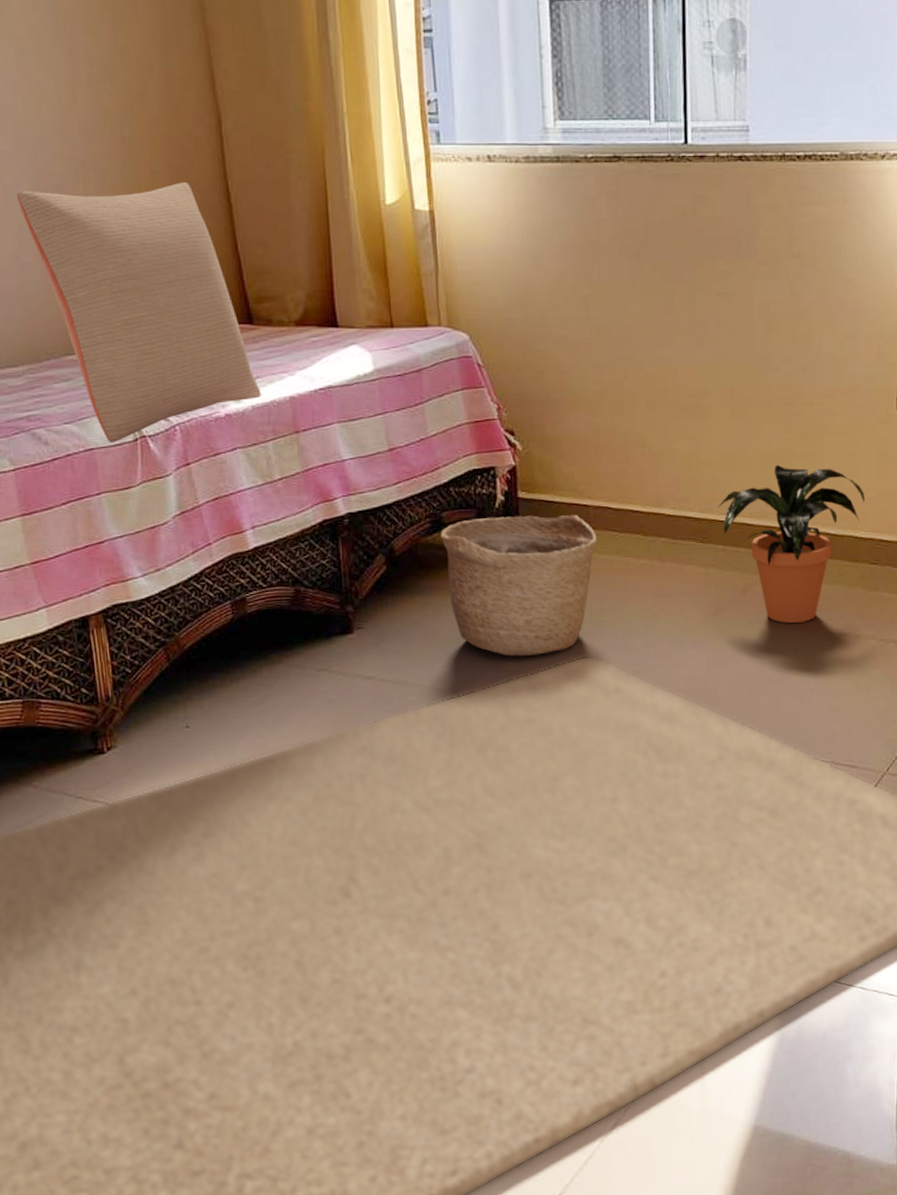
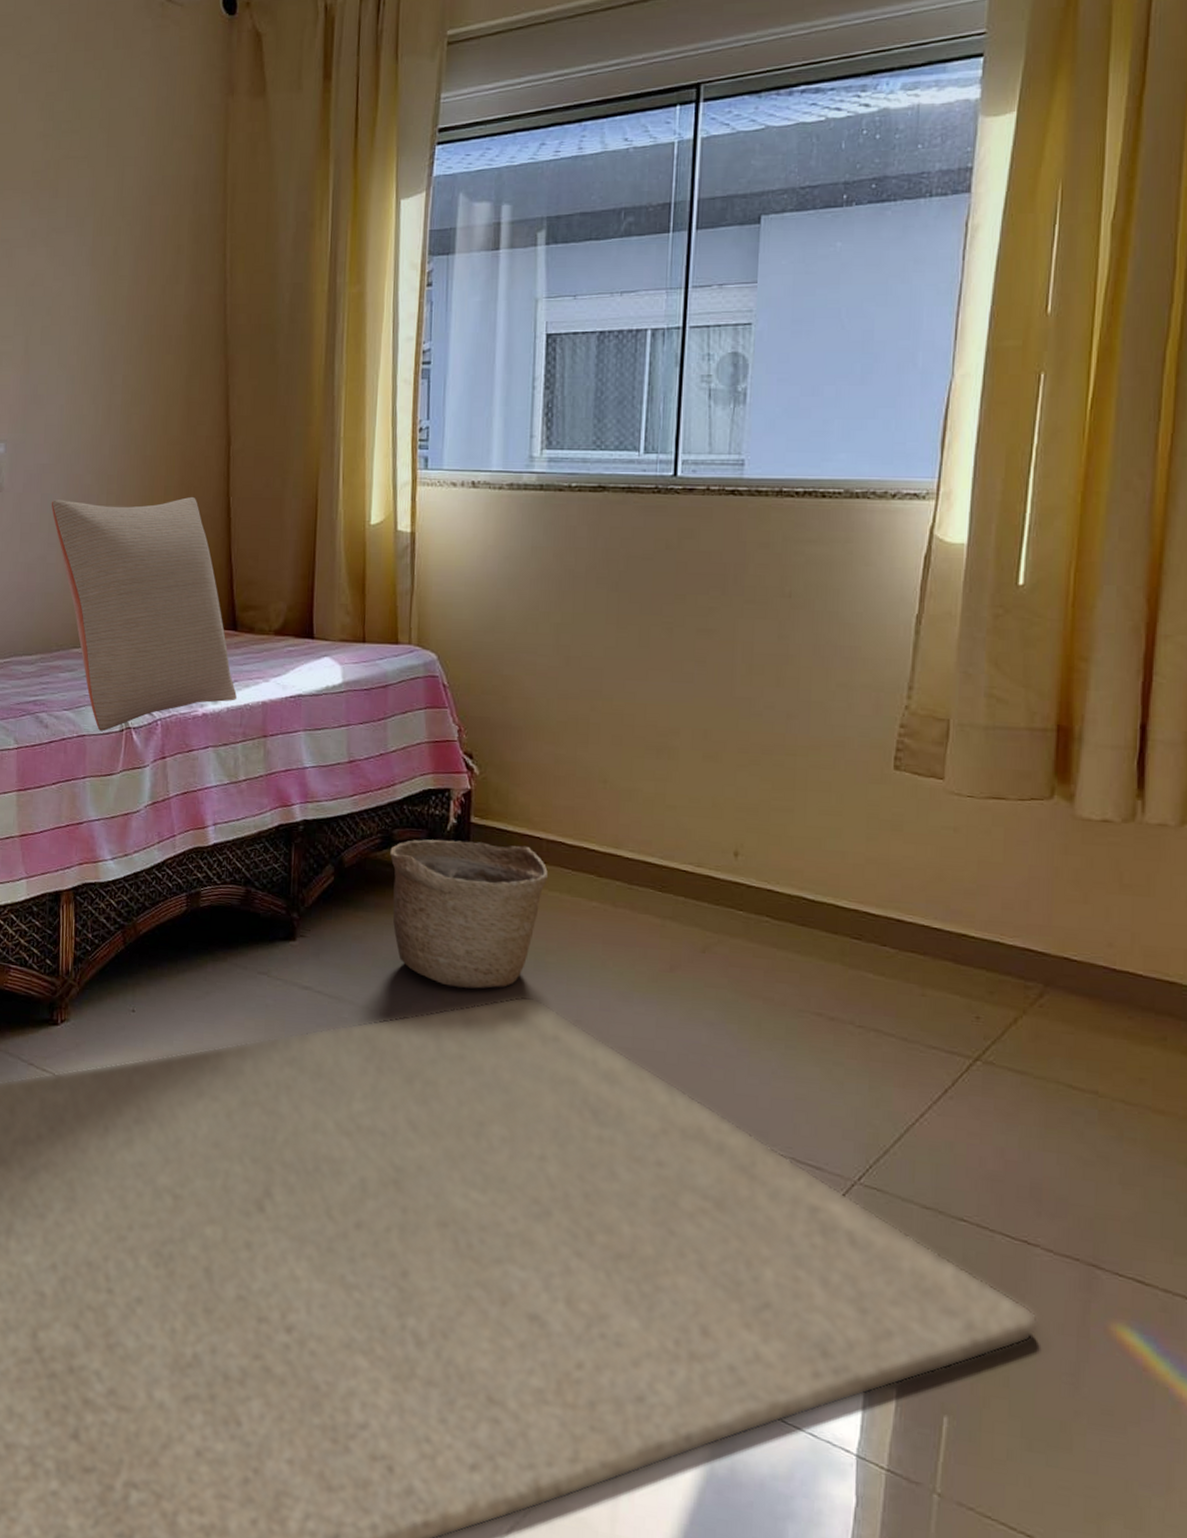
potted plant: present [717,464,866,623] -> none [680,816,851,994]

